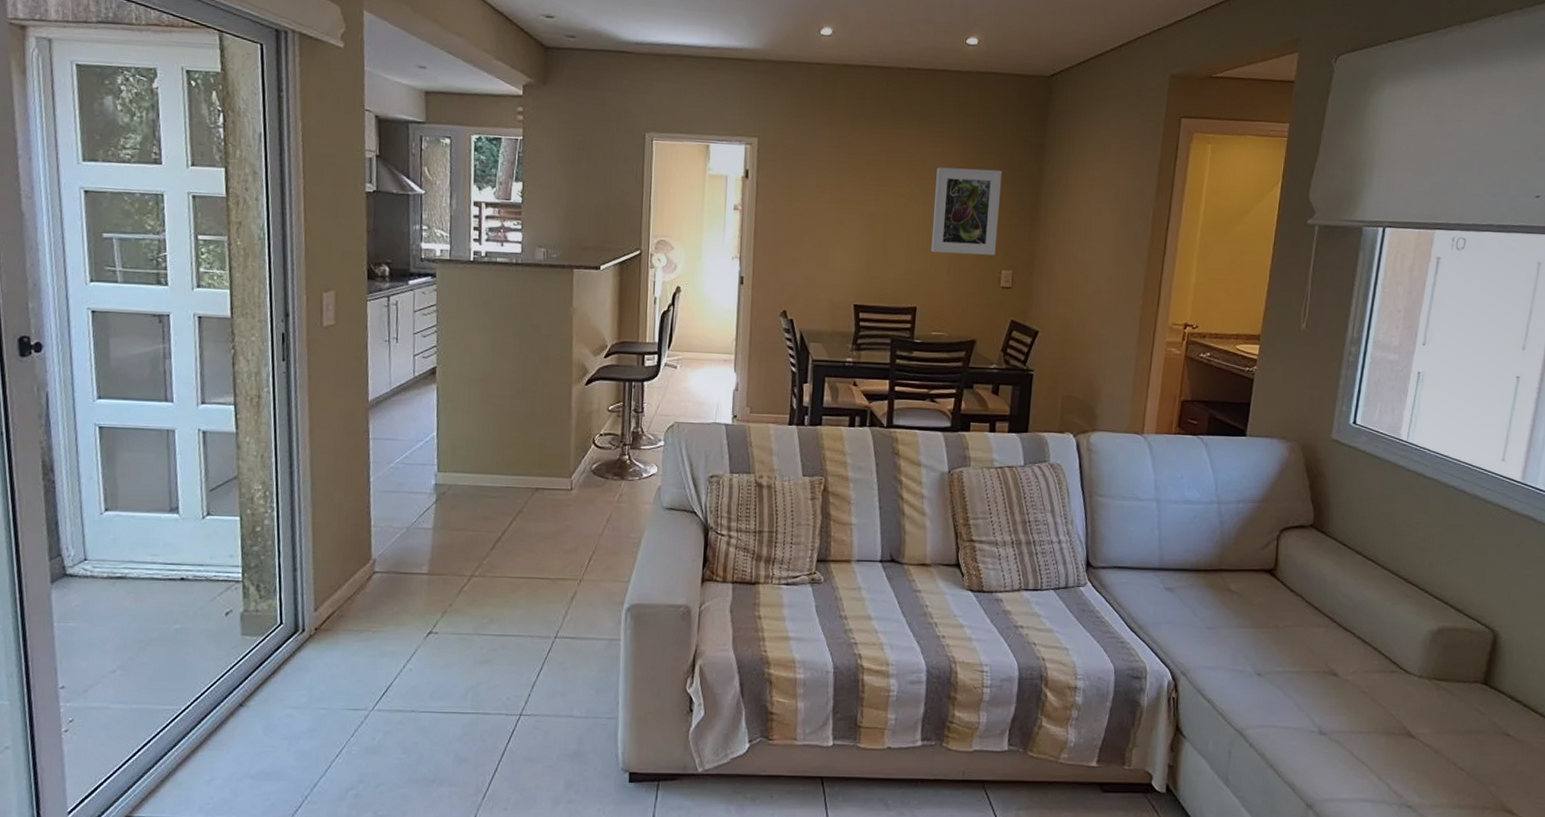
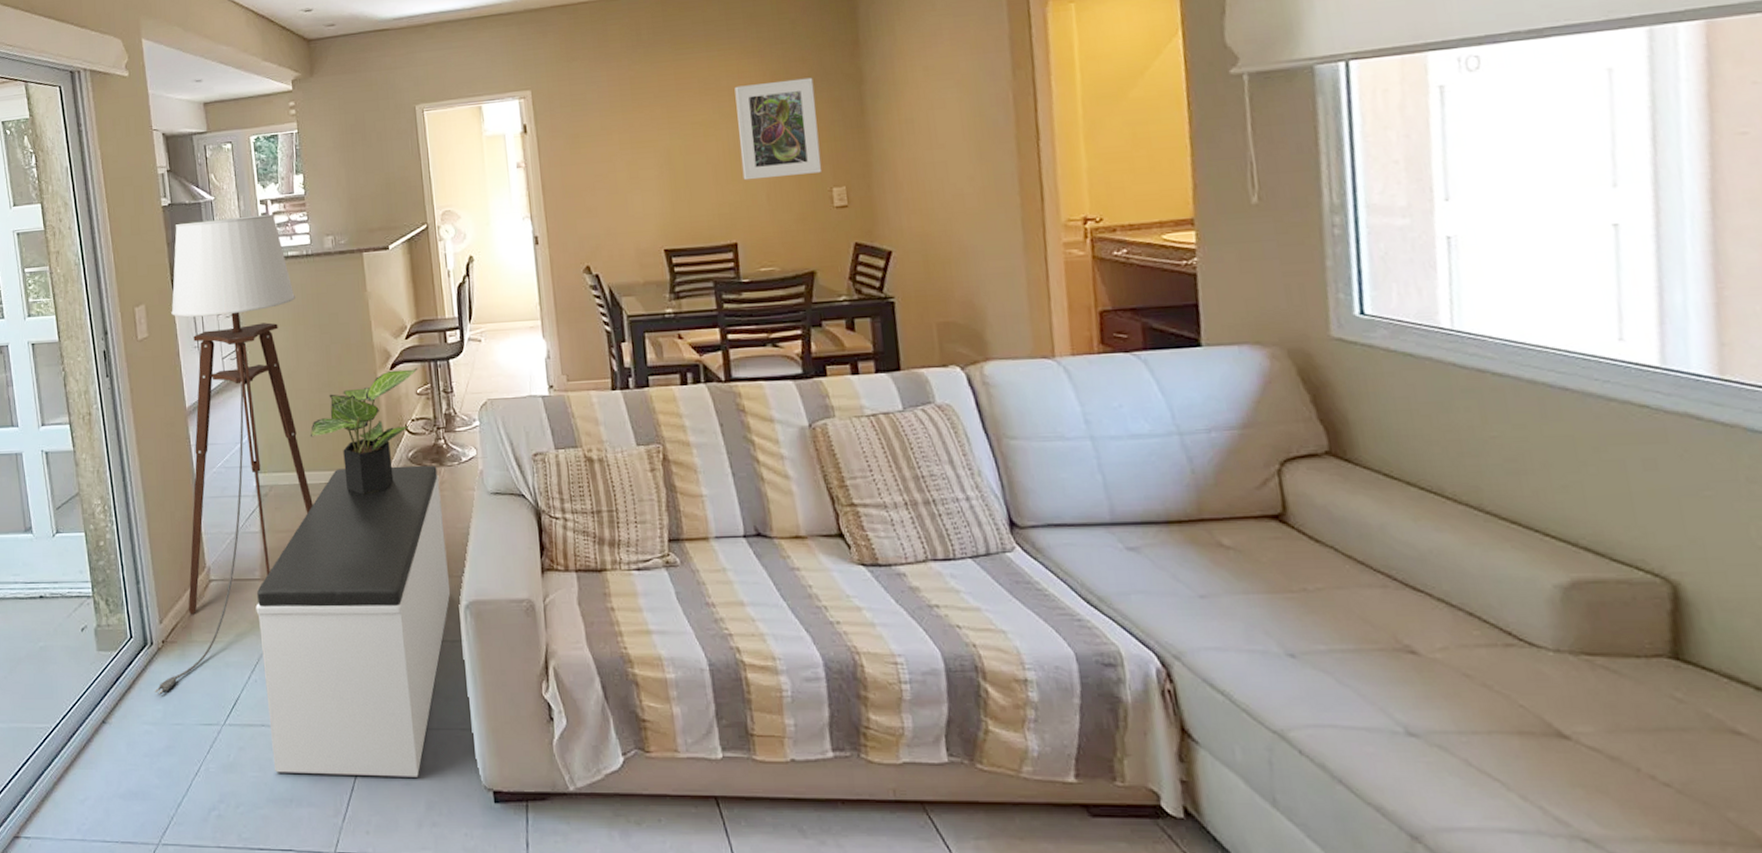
floor lamp: none [300,212,500,680] -> present [154,213,313,695]
bench: none [419,474,619,760] -> present [256,465,451,777]
potted plant: none [496,385,613,501] -> present [310,367,418,495]

